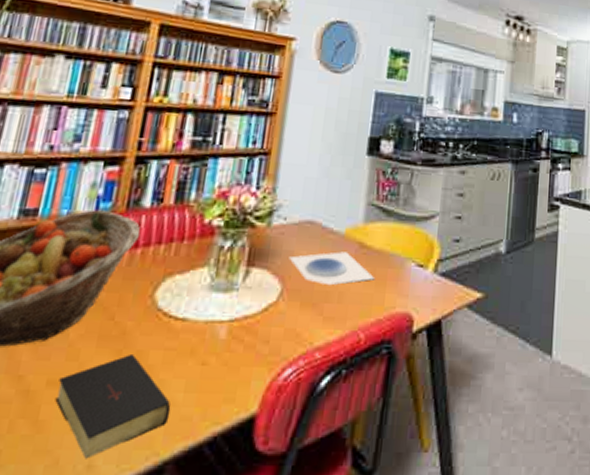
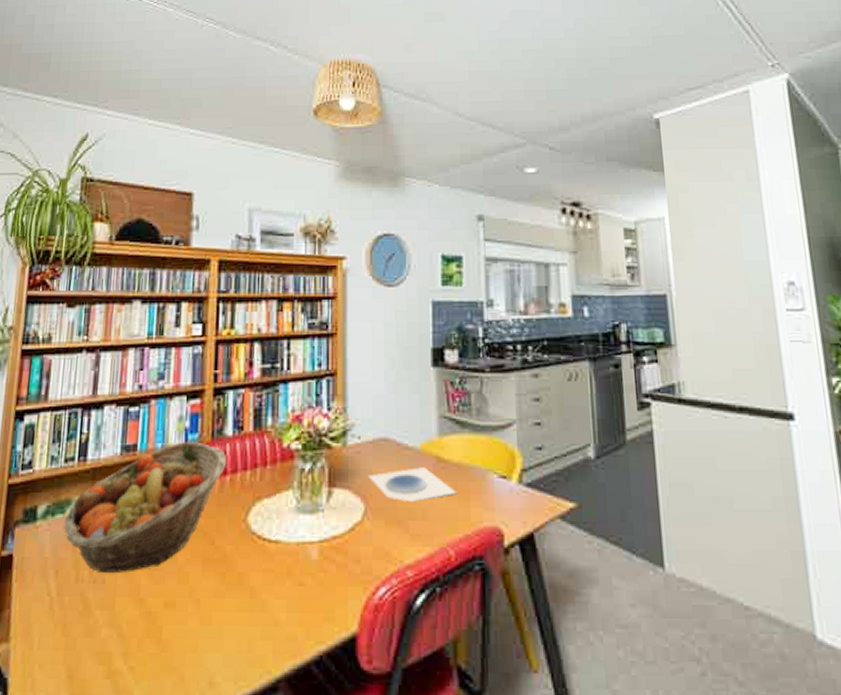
bible: present [55,355,171,459] -> none [174,577,276,676]

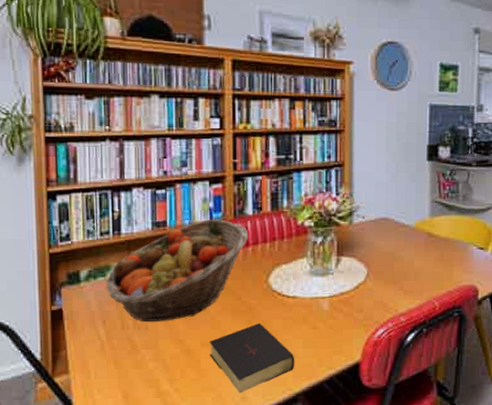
bible: none [174,577,276,676] -> present [210,323,295,393]
plate: present [368,467,456,503] -> none [370,241,443,268]

